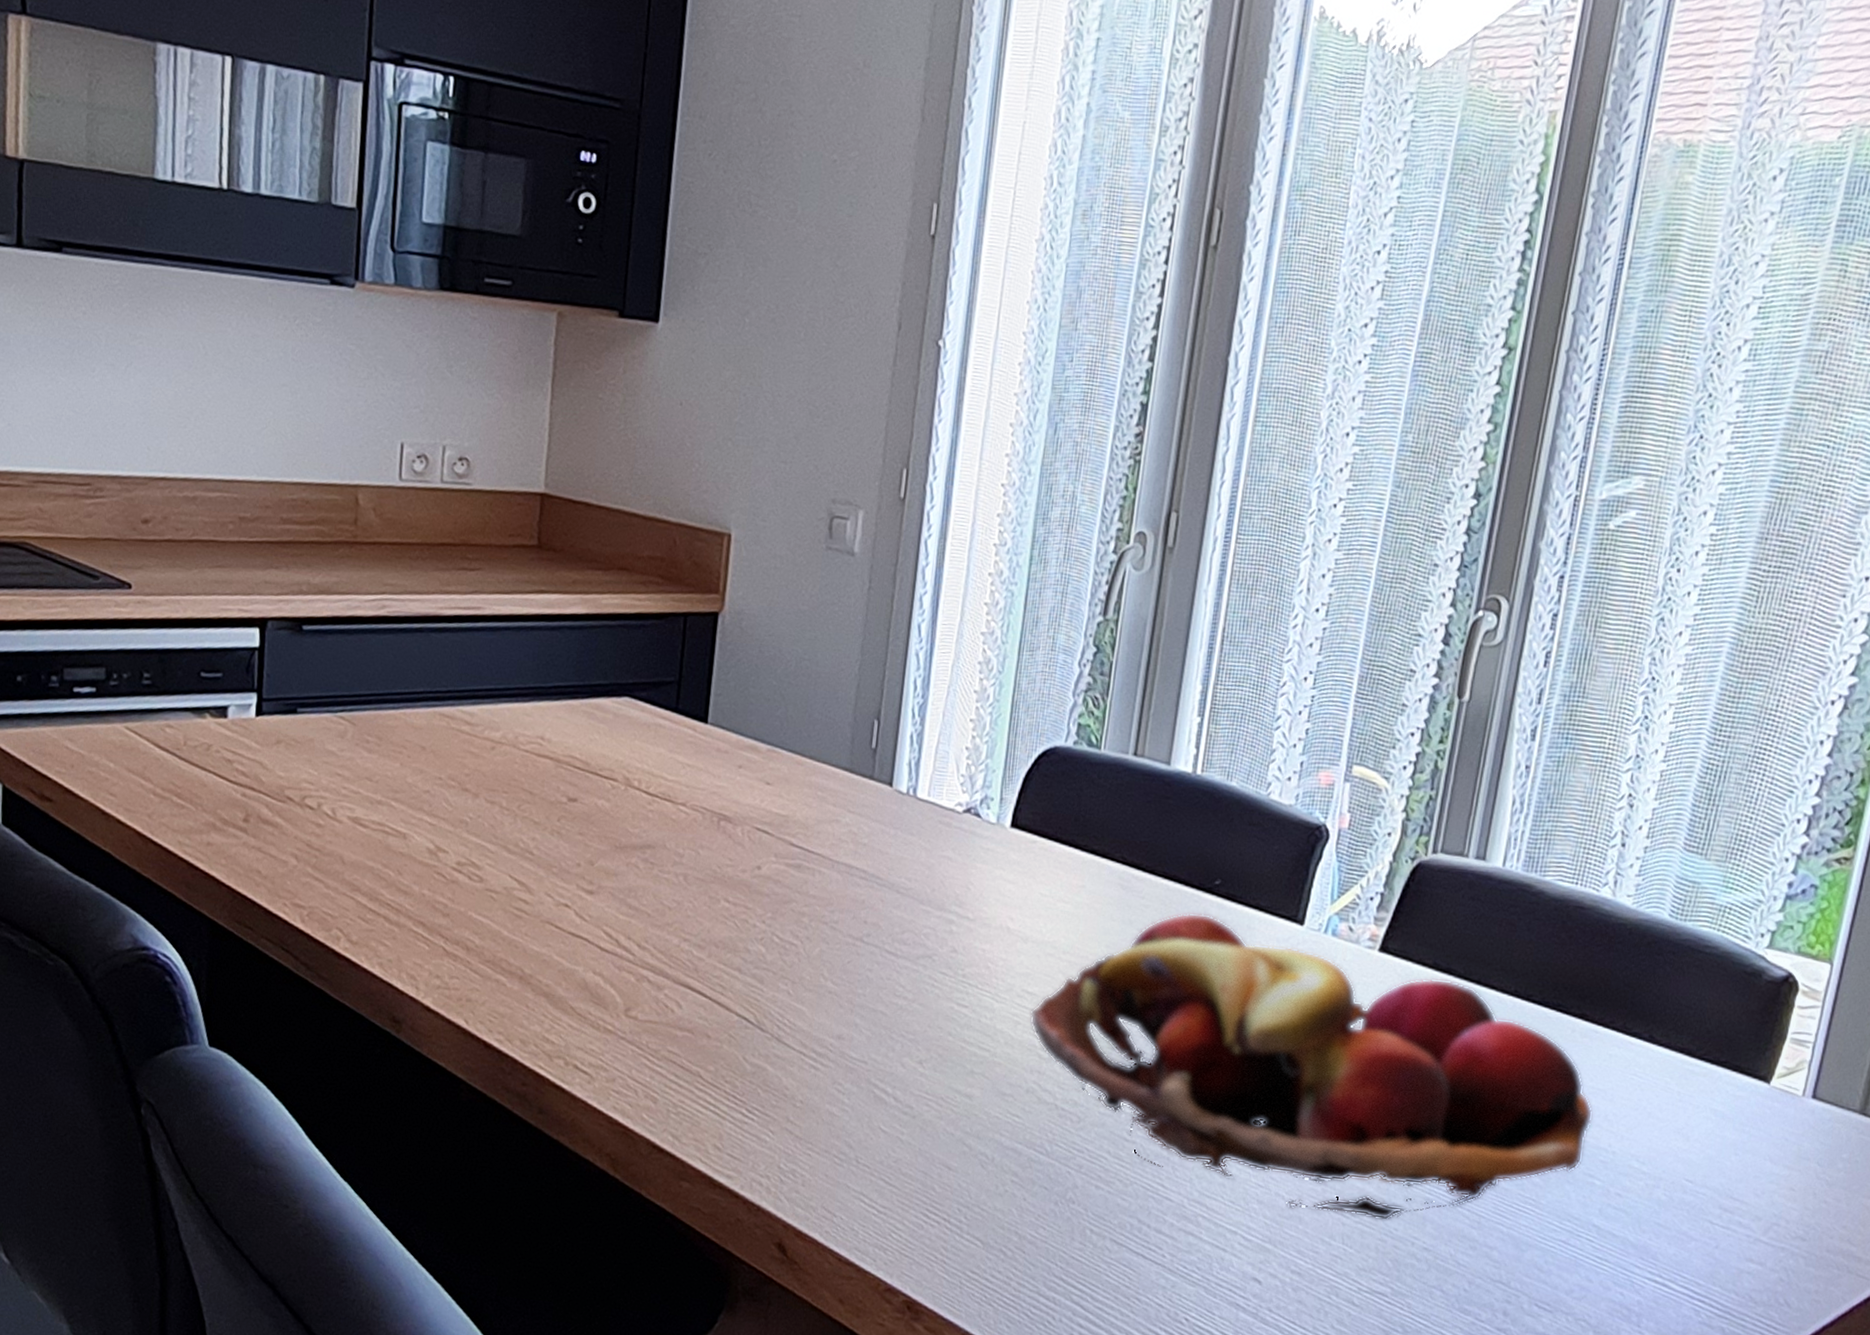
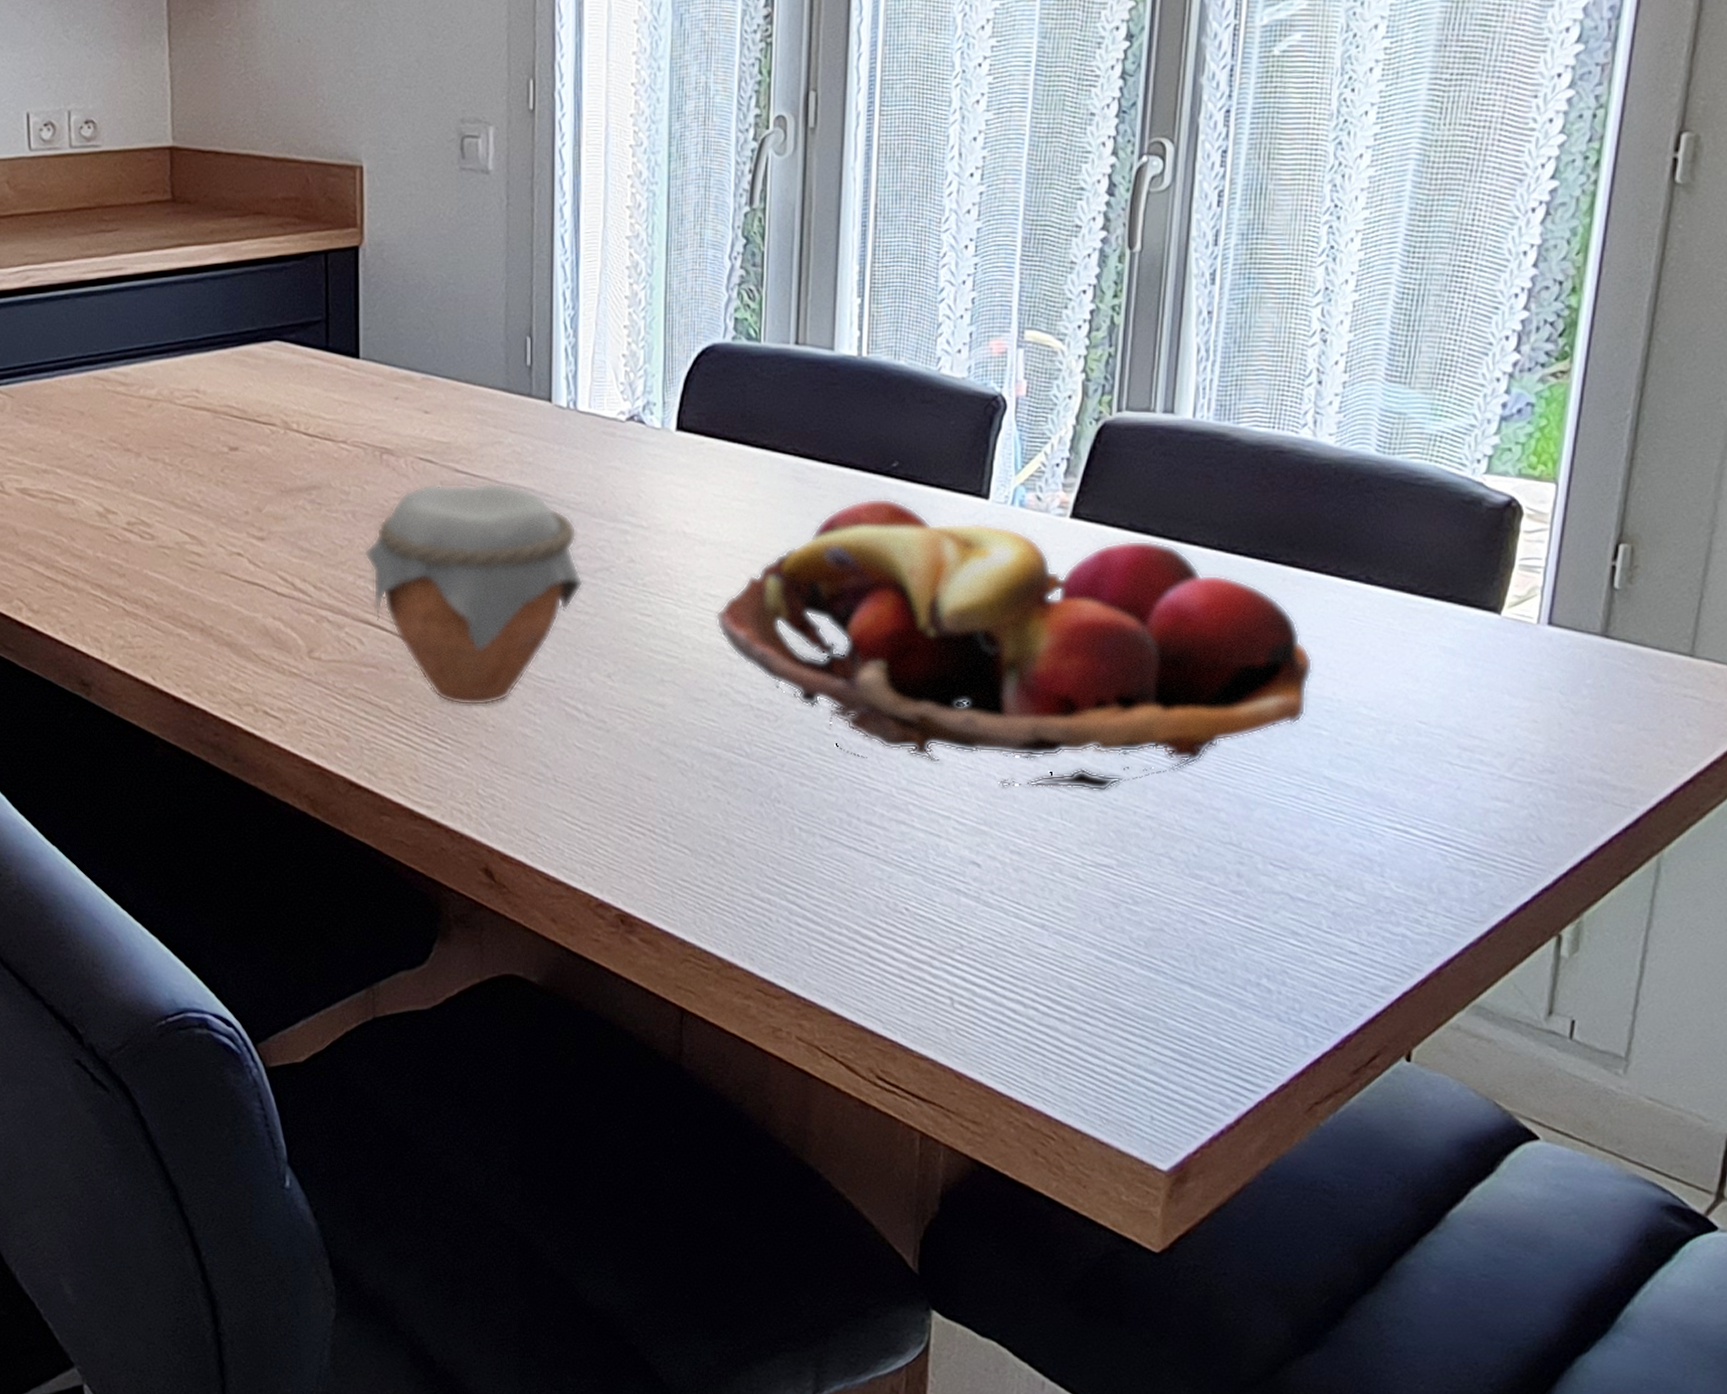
jar: none [691,854,906,1081] -> present [364,482,584,706]

